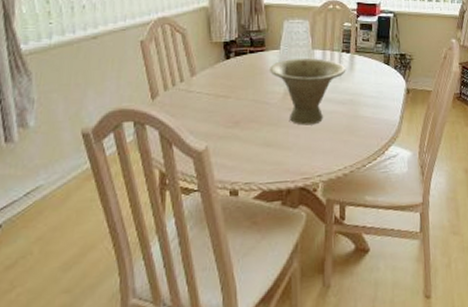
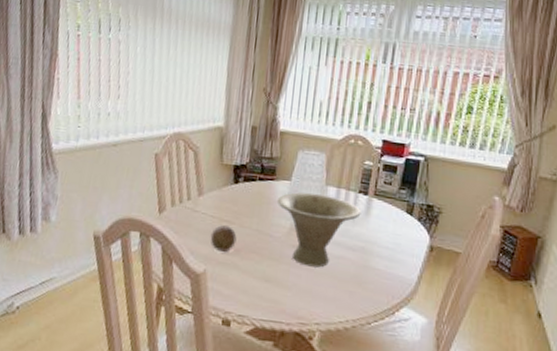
fruit: none [208,101,235,126] -> present [210,225,237,252]

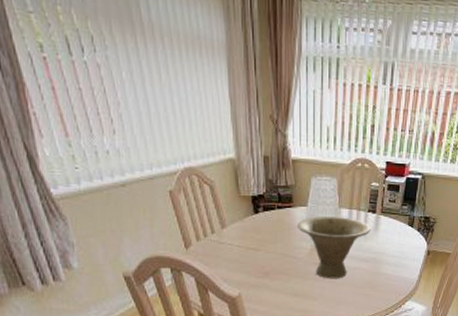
fruit: present [210,225,237,252] -> none [239,253,264,276]

